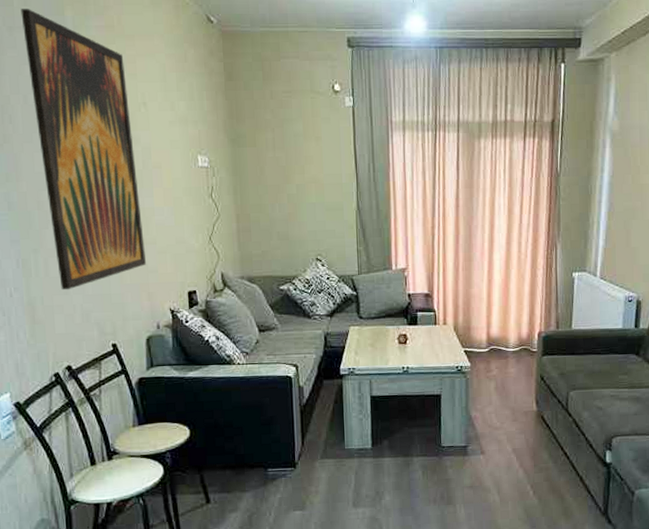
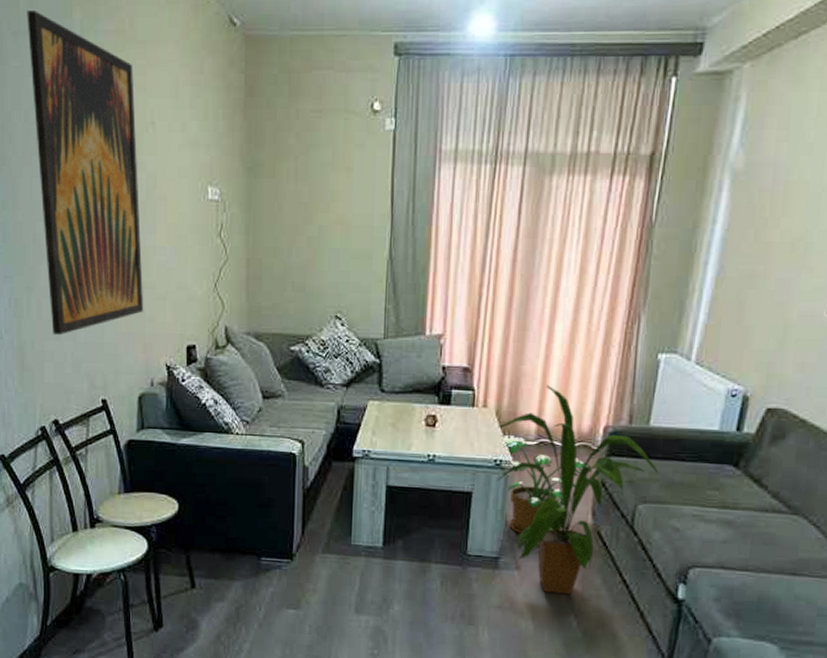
house plant: none [456,303,583,471] -> present [496,385,659,595]
potted plant: none [459,346,532,425] -> present [500,435,592,534]

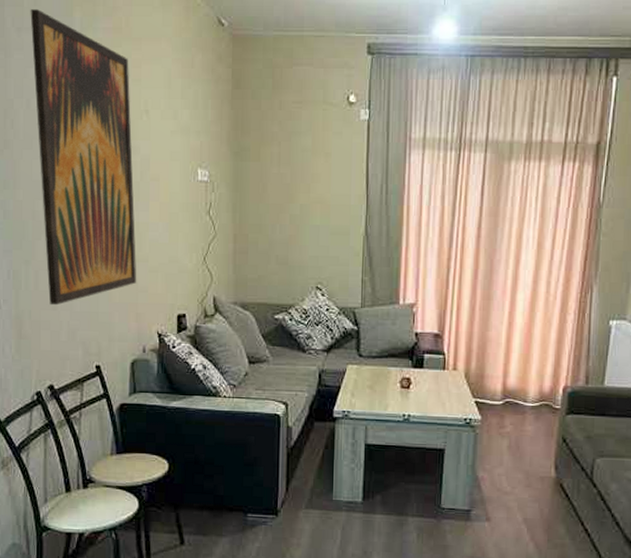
house plant: present [496,385,659,595] -> none [466,349,614,544]
potted plant: present [500,435,592,534] -> none [469,396,553,487]

